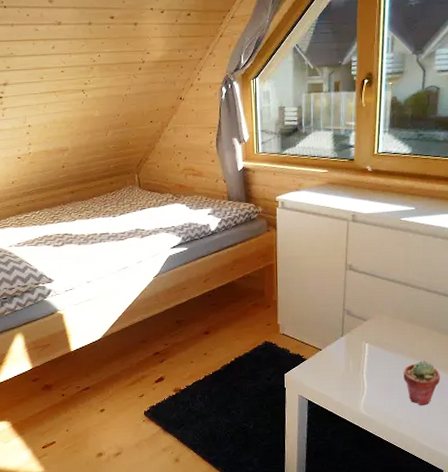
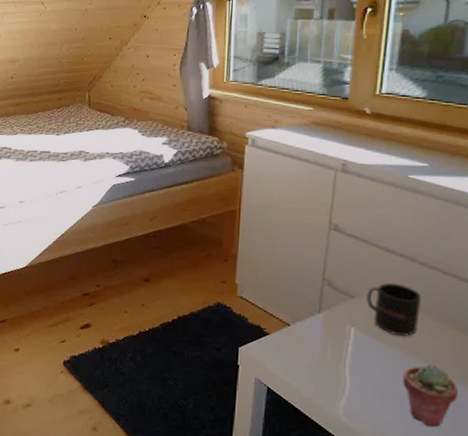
mug: none [375,304,414,344] -> present [366,282,422,337]

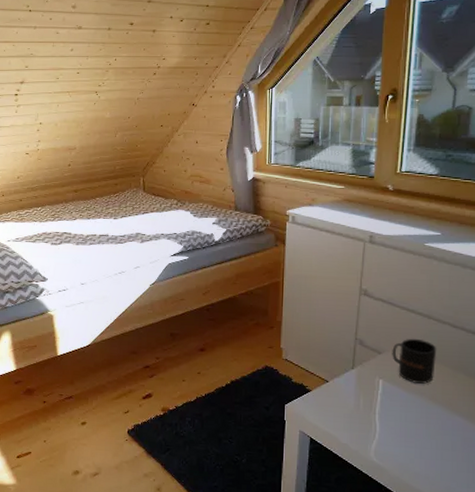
potted succulent: present [403,364,459,428] -> none [423,406,468,460]

